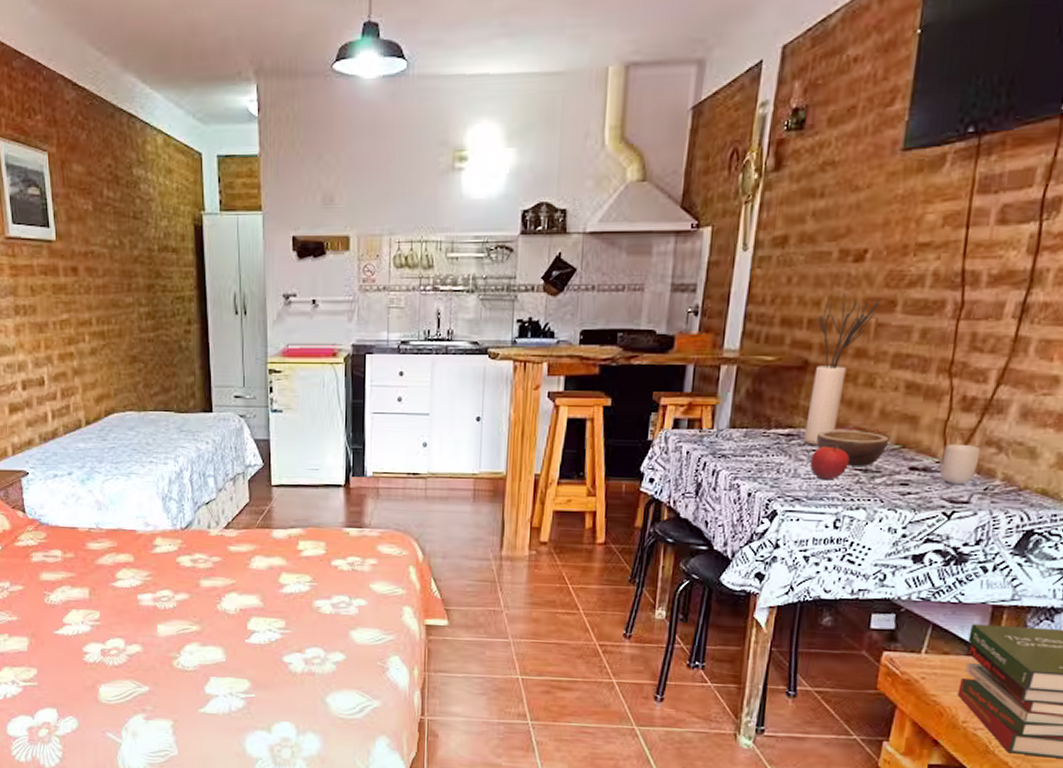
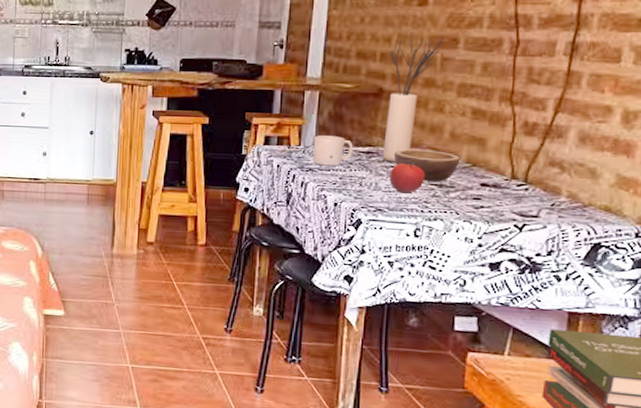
mug: none [726,417,772,451] -> present [312,135,353,166]
cup: present [940,443,981,484] -> none [509,163,545,200]

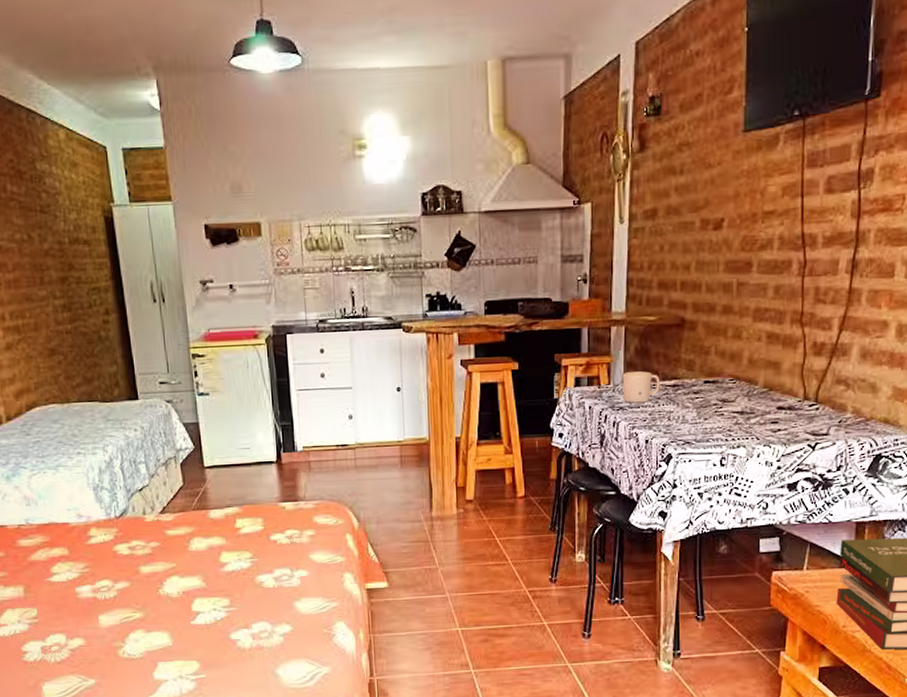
vase: present [383,32,444,162] -> none [688,258,739,394]
fruit: present [389,162,425,193] -> none [695,392,727,424]
bowl: present [393,148,461,182] -> none [698,377,758,409]

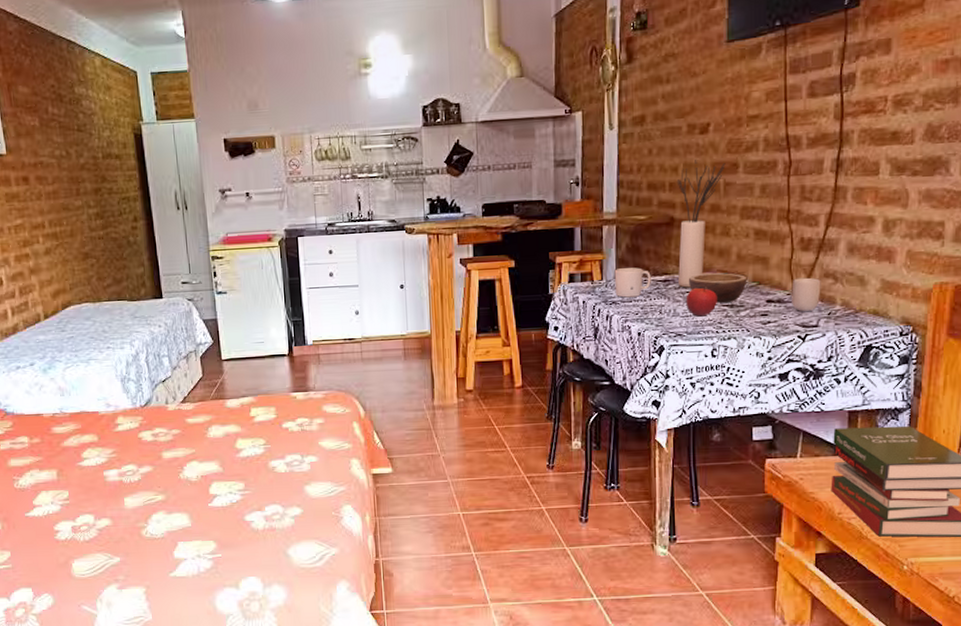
vase: none [688,258,739,394] -> present [676,160,726,288]
fruit: none [695,392,727,424] -> present [686,287,717,317]
bowl: none [698,377,758,409] -> present [688,272,747,303]
cup: none [803,383,833,419] -> present [792,277,821,311]

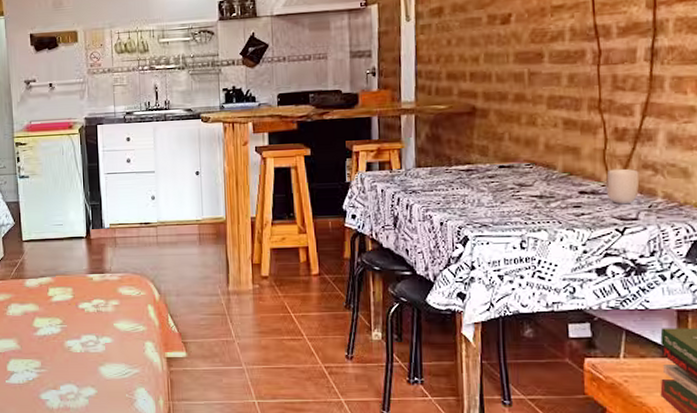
mug: present [614,267,651,298] -> none [414,157,453,187]
vase: present [676,160,726,288] -> none [477,50,529,178]
fruit: present [686,287,717,317] -> none [490,177,525,207]
bowl: present [688,272,747,303] -> none [492,162,557,193]

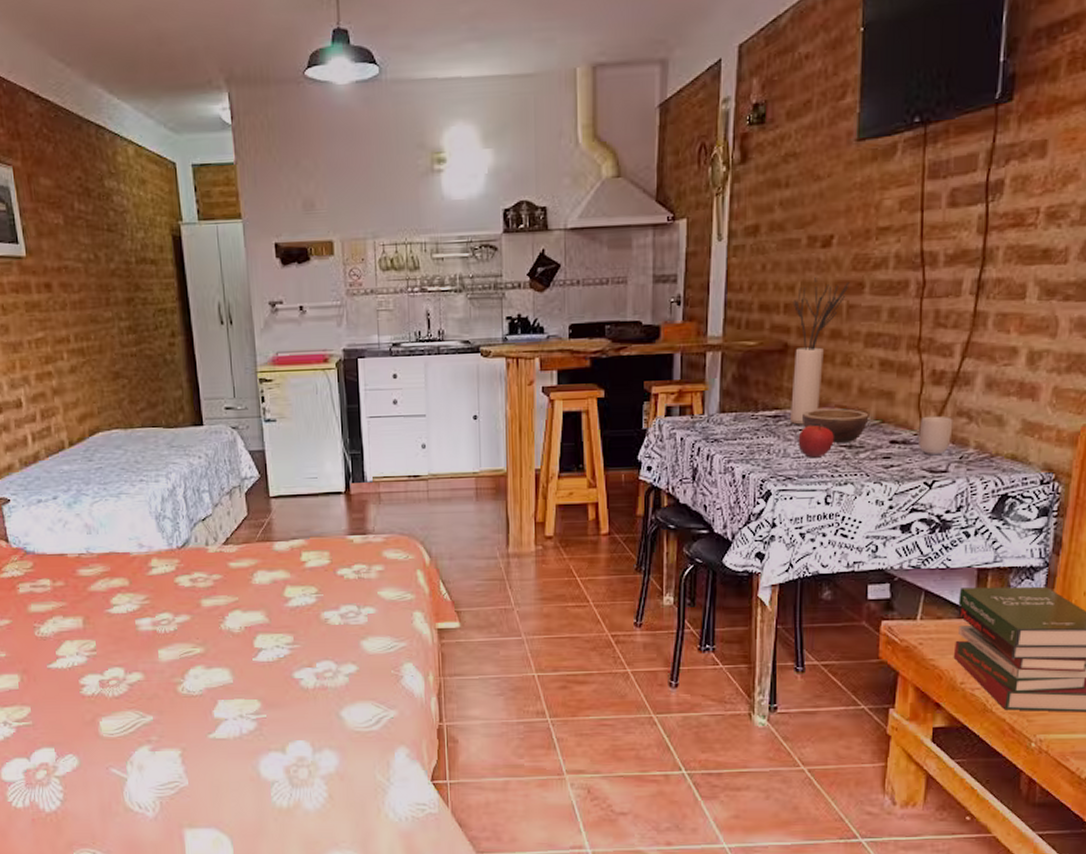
vase: none [477,50,529,178] -> present [791,278,850,425]
fruit: none [490,177,525,207] -> present [798,424,834,458]
bowl: none [492,162,557,193] -> present [801,408,869,443]

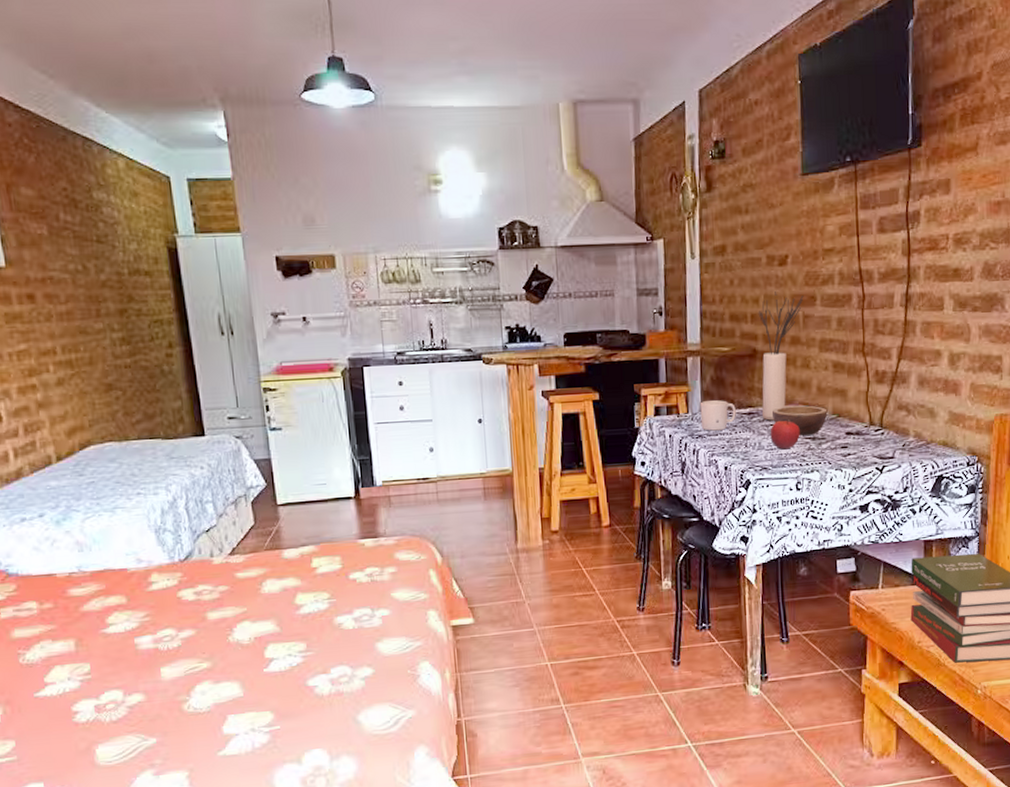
mug: none [718,400,759,435] -> present [700,400,736,431]
cup: present [919,415,953,454] -> none [869,409,896,443]

